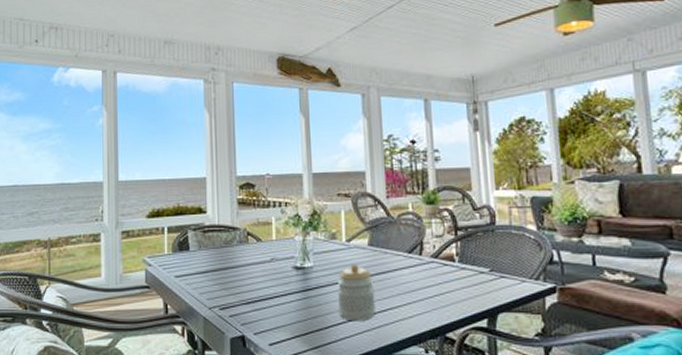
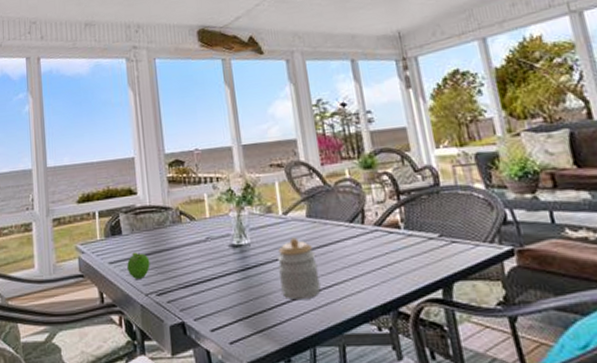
fruit: none [193,267,215,293] -> present [127,251,150,279]

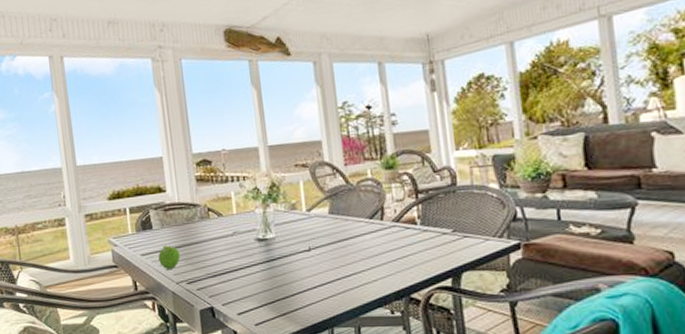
jar: present [277,237,321,299] -> none [300,232,340,287]

